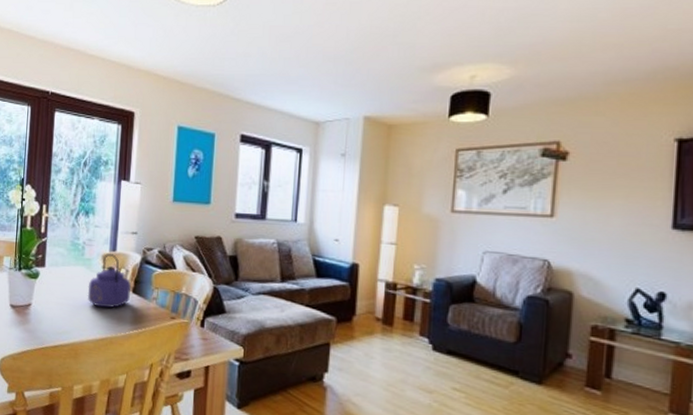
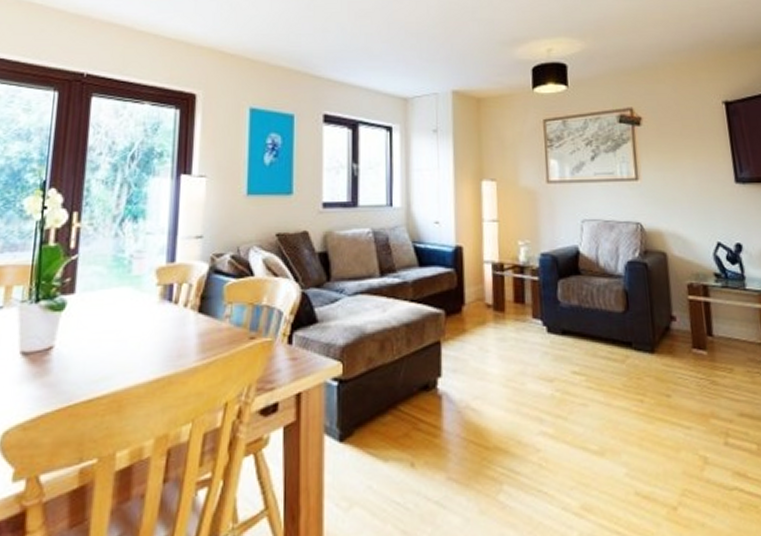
kettle: present [87,254,131,308] -> none [135,266,196,338]

